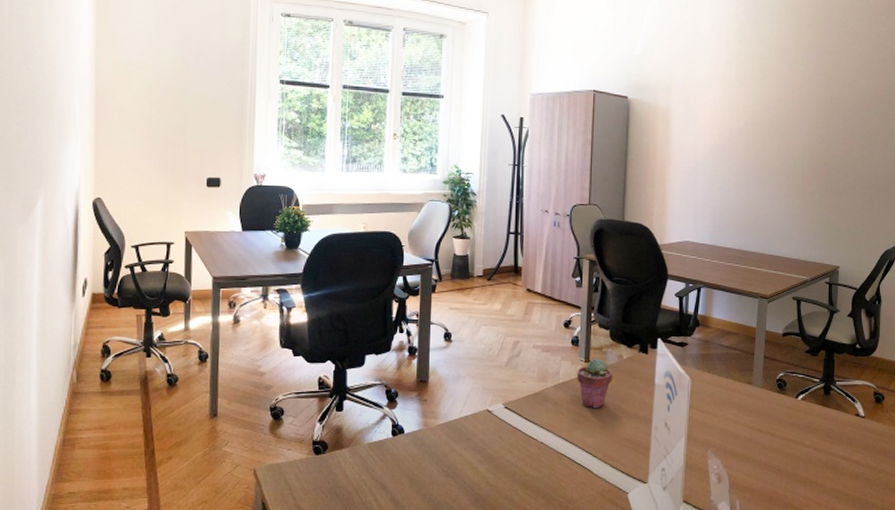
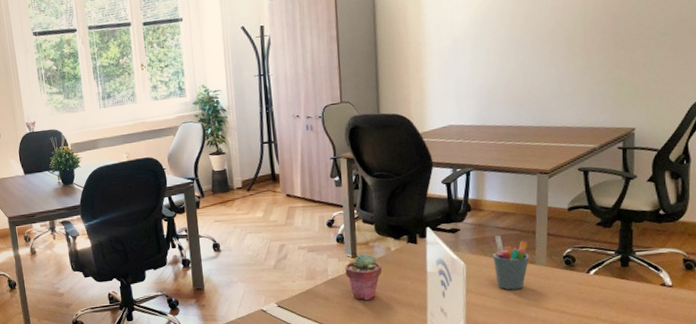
pen holder: none [715,353,748,409] -> present [492,235,530,290]

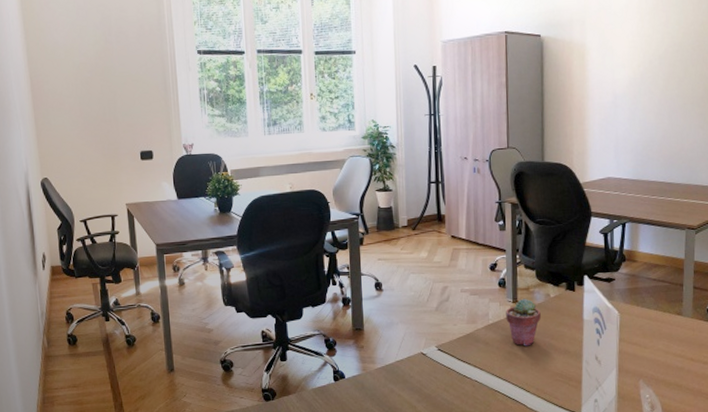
pen holder: present [492,235,530,290] -> none [644,286,678,340]

